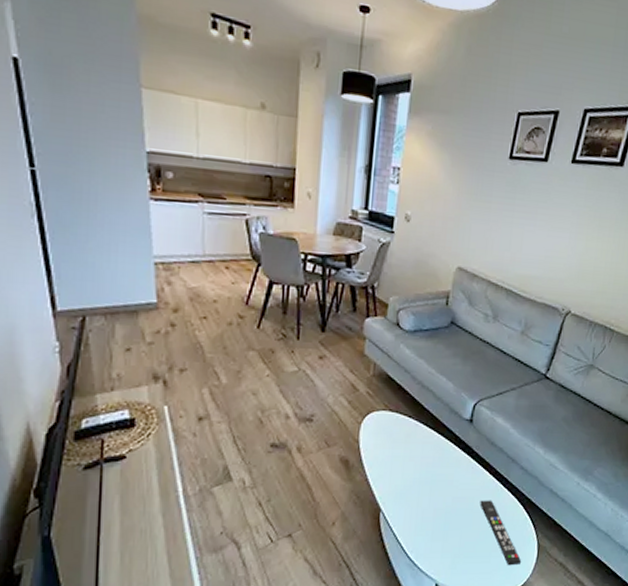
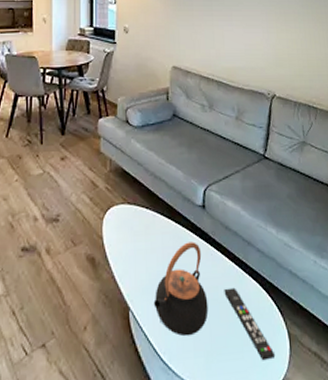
teapot: none [406,454,462,539] -> present [153,242,209,337]

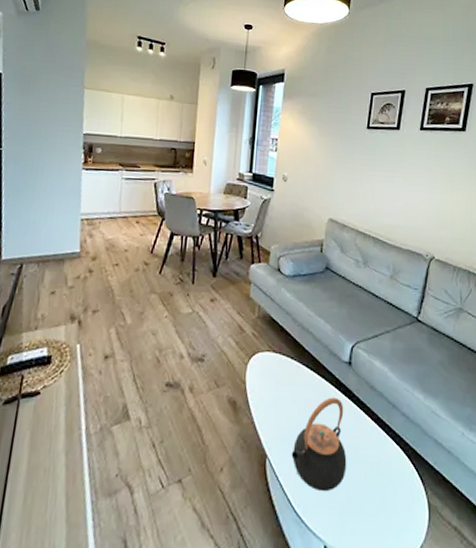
remote control: present [224,287,276,361] -> none [364,448,413,528]

